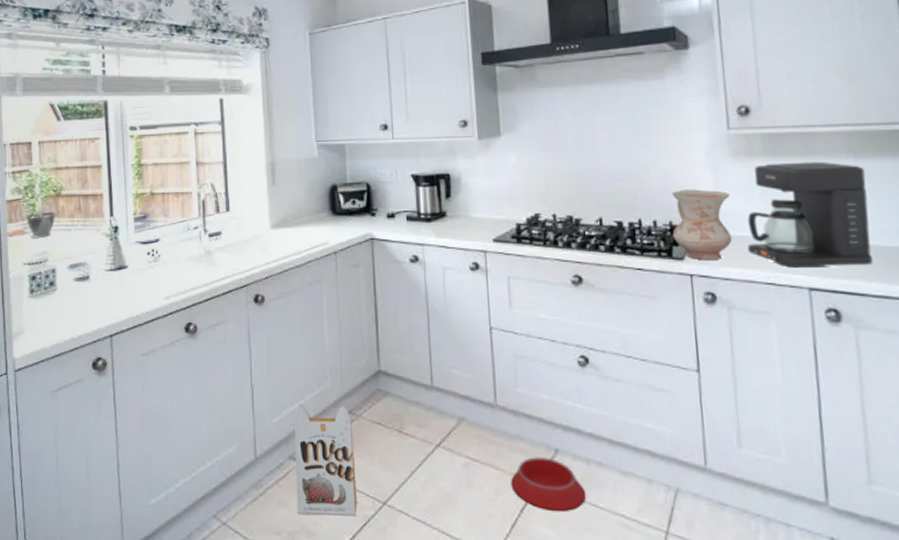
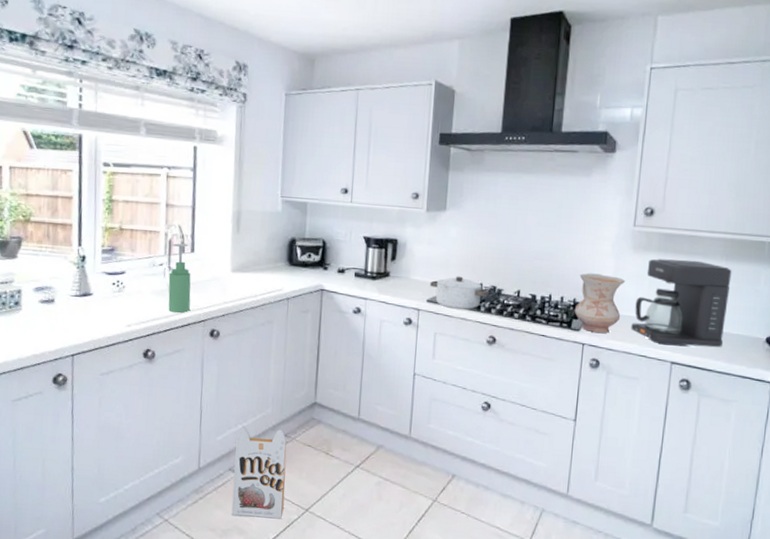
soap dispenser: none [205,203,231,280] -> present [168,243,191,314]
cooking pot: none [494,208,566,248] -> present [430,276,489,311]
pet bowl: present [511,457,585,511] -> none [413,479,471,523]

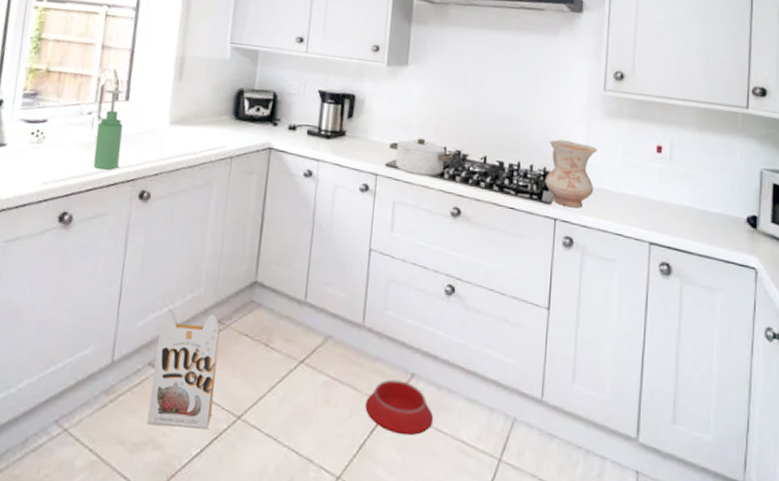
pet bowl: none [413,479,471,523] -> present [365,379,433,435]
coffee maker: present [631,259,732,348] -> none [605,126,707,228]

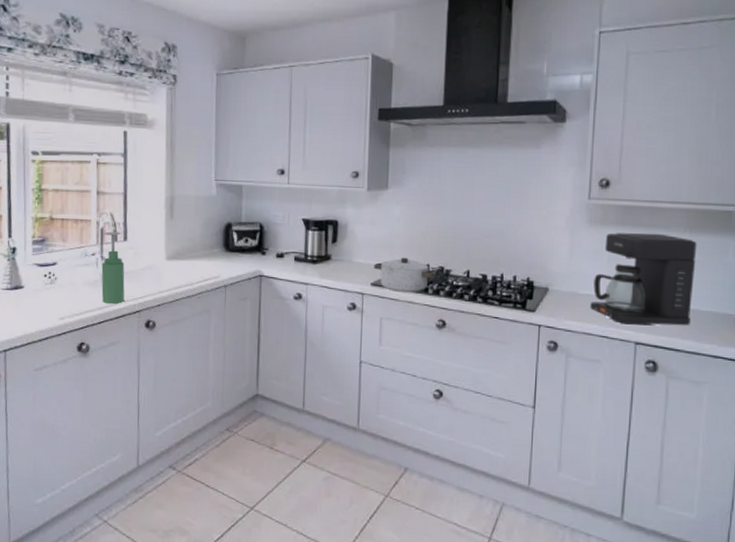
shopping bag: present [146,309,220,430] -> none [172,421,229,519]
pet bowl: present [365,379,433,435] -> none [364,473,426,519]
ceramic jug: present [544,139,598,208] -> none [528,250,583,314]
coffee maker: none [605,126,707,228] -> present [590,232,697,326]

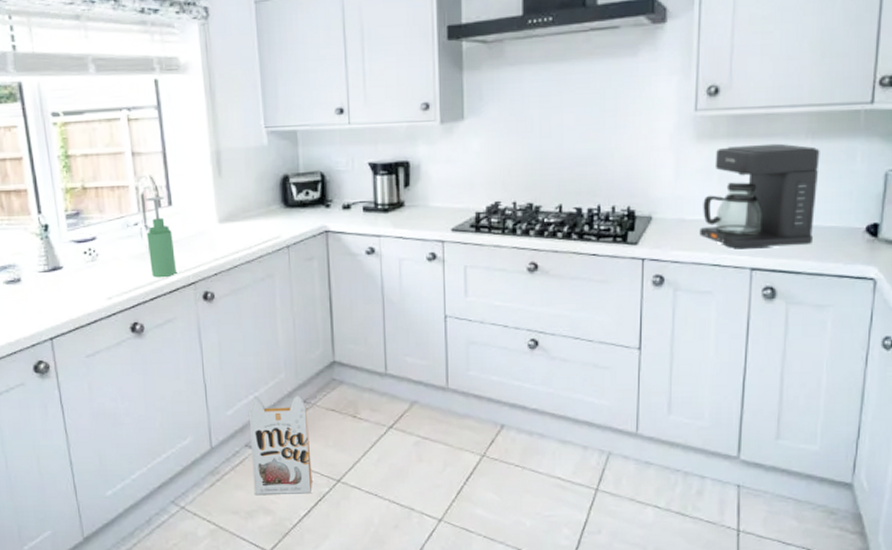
shopping bag: none [172,421,229,519] -> present [248,394,312,496]
cooking pot: present [374,257,437,293] -> none [453,196,525,237]

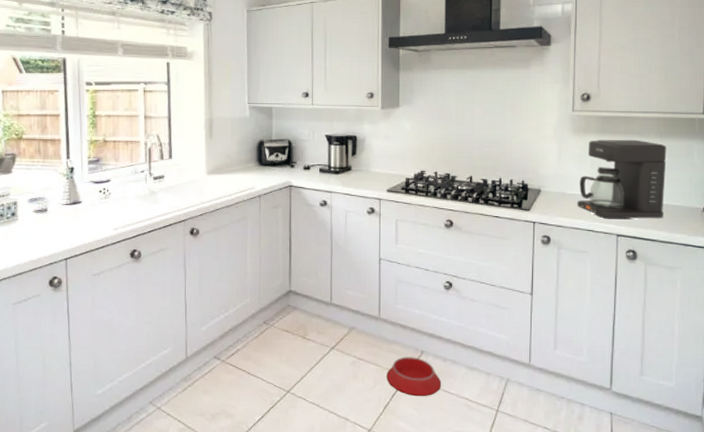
soap dispenser: present [145,196,178,278] -> none [150,151,172,215]
shopping bag: present [248,394,312,496] -> none [218,316,267,402]
pet bowl: none [458,432,526,478] -> present [386,356,441,396]

